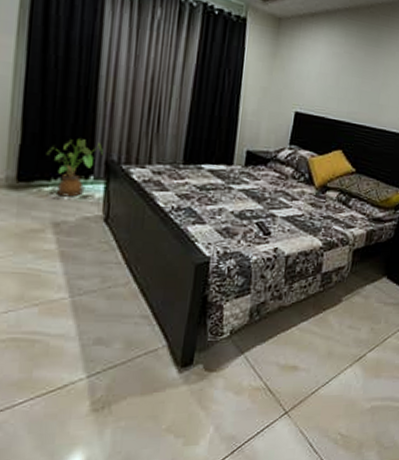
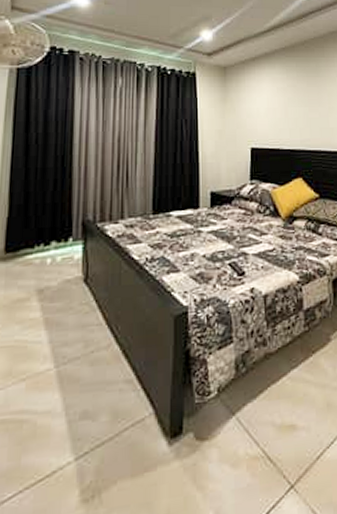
house plant: present [46,138,104,197] -> none [30,204,81,262]

